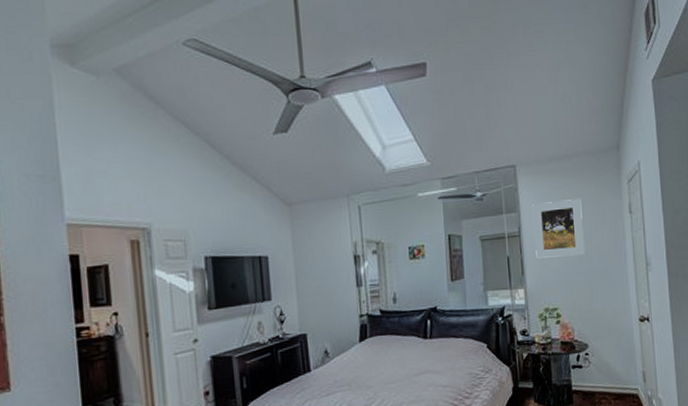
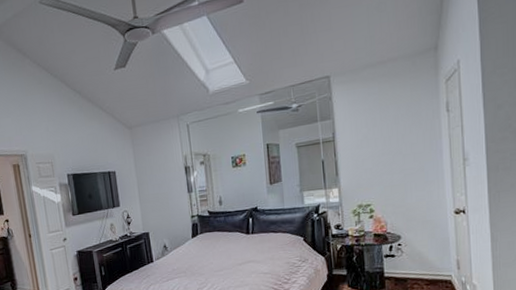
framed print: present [533,199,585,258] -> none [347,102,399,160]

